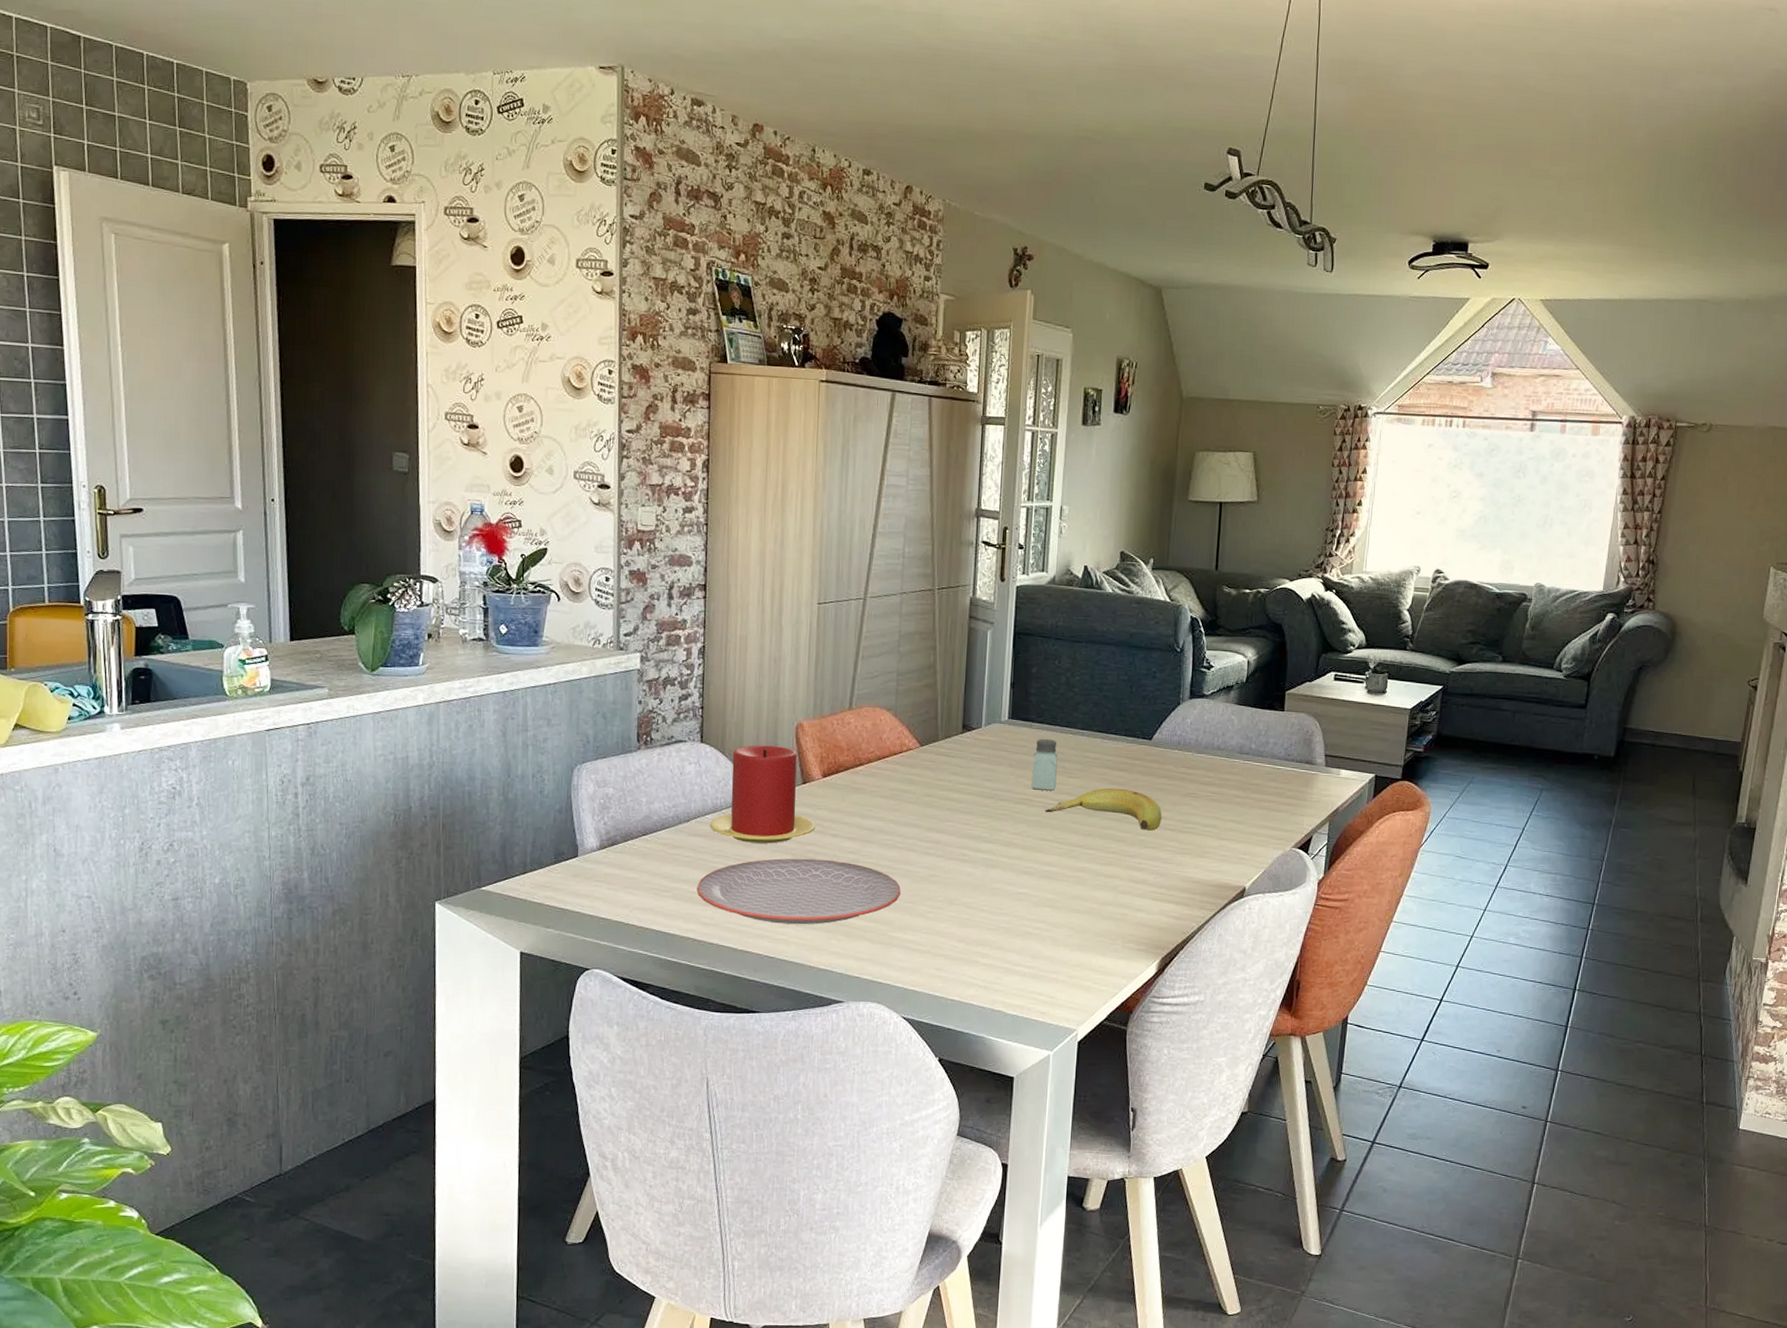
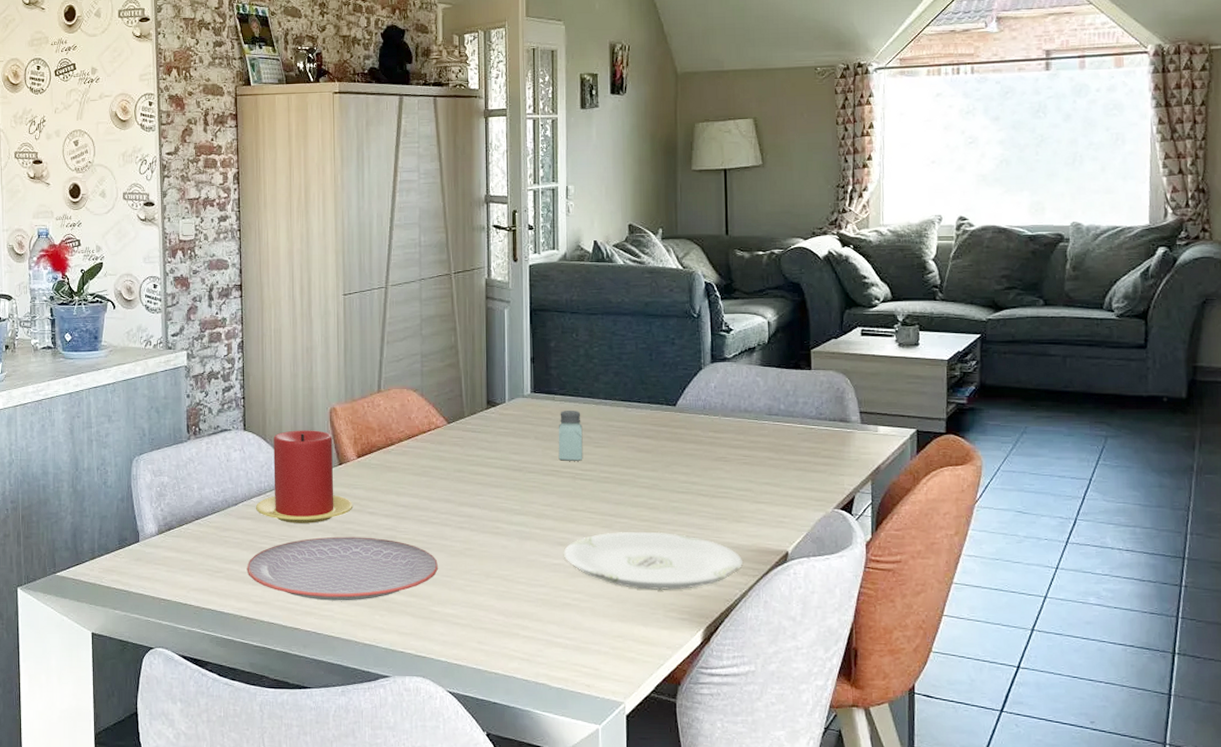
plate: none [1028,863,1203,922] -> present [563,531,744,591]
banana: present [1045,787,1162,831] -> none [574,455,694,497]

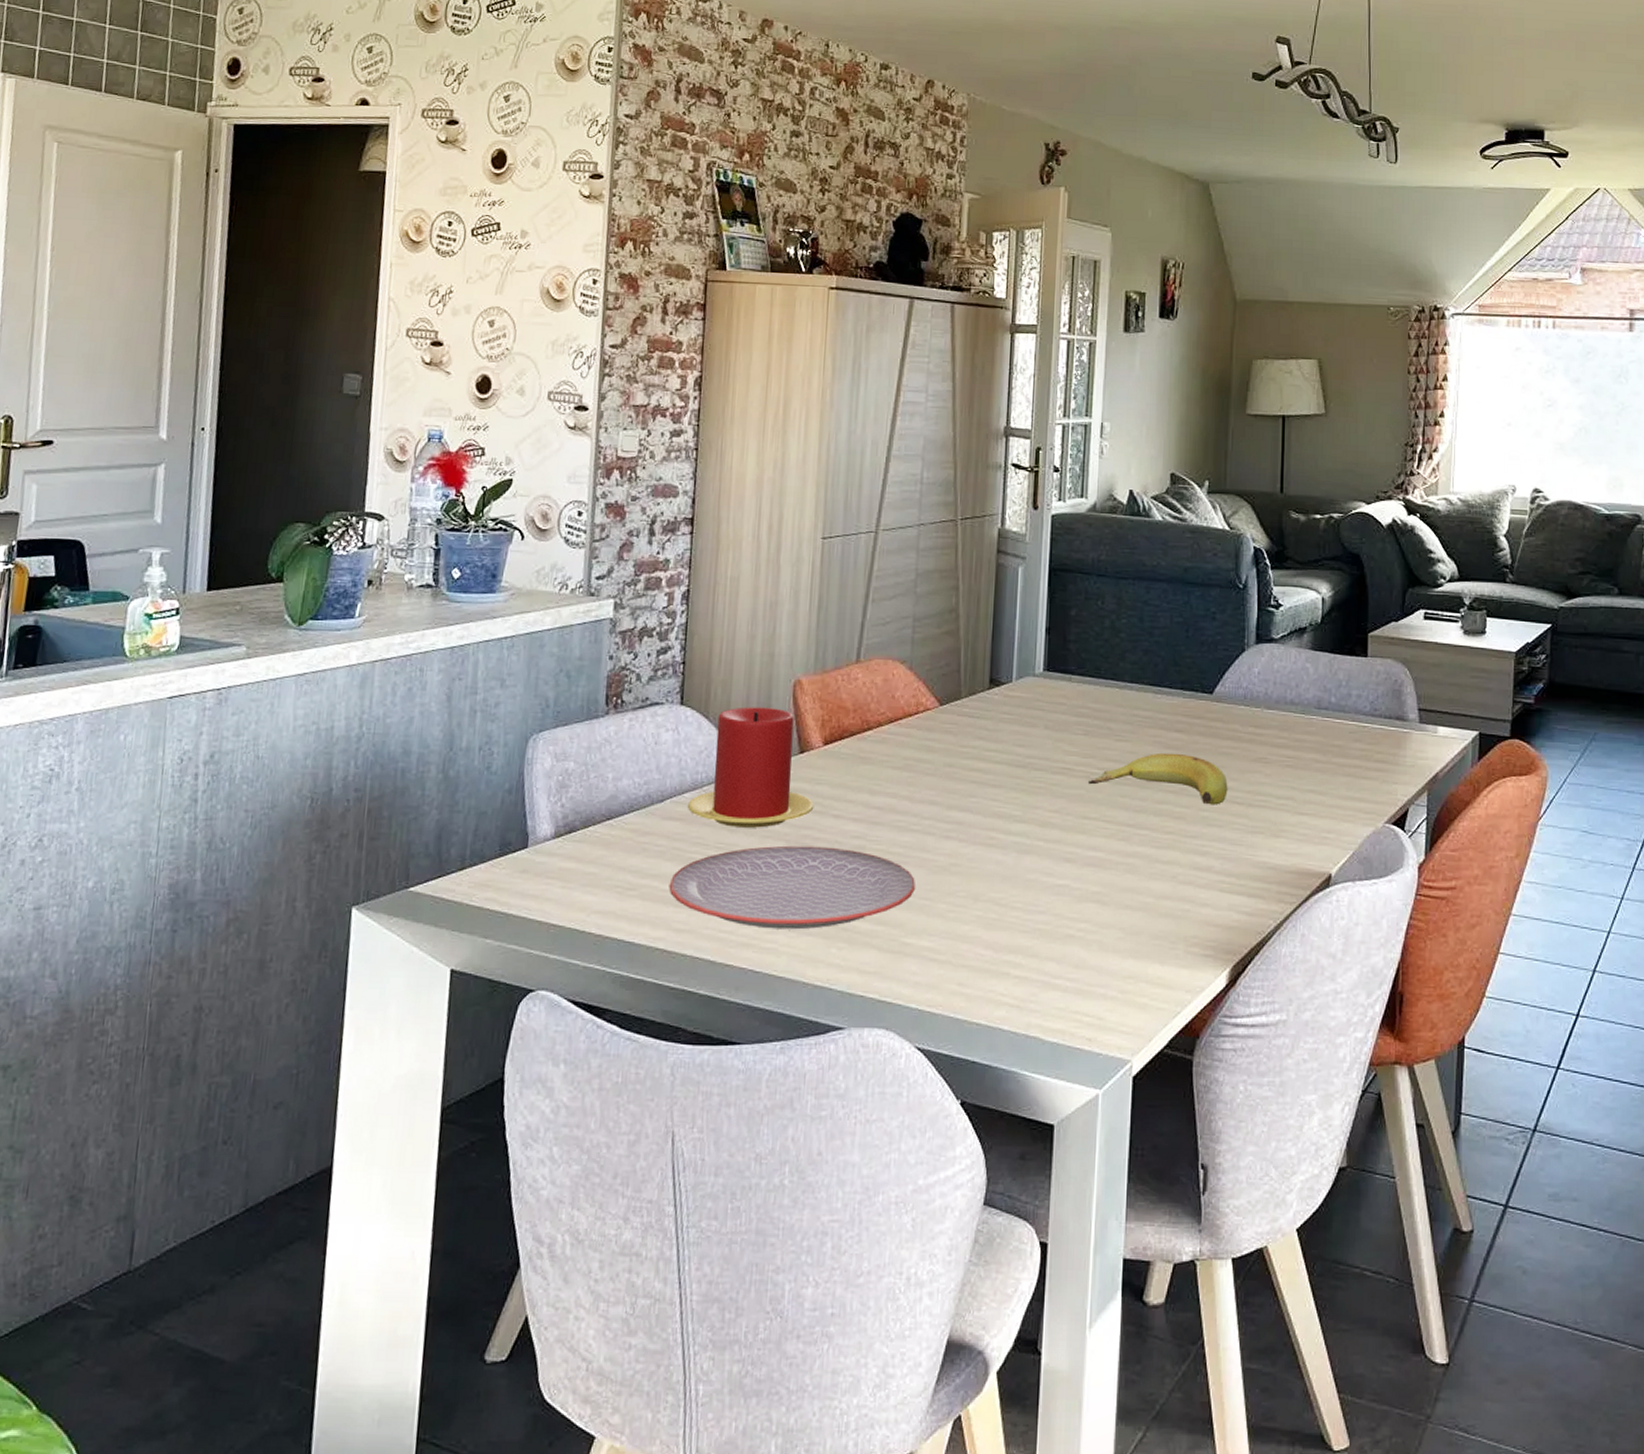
saltshaker: present [558,411,583,461] -> none [1071,695,1102,757]
plate: present [563,531,744,591] -> none [1069,846,1280,921]
banana: none [574,455,694,497] -> present [1088,752,1228,805]

